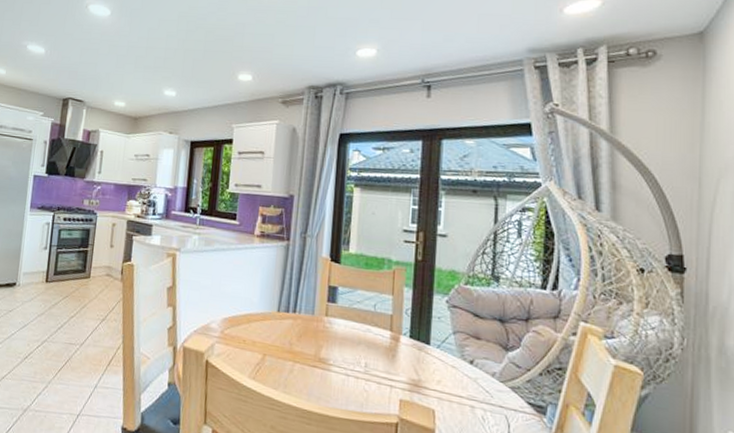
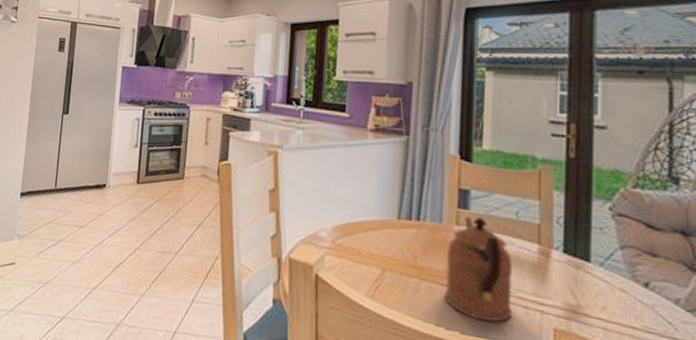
coffeepot: none [314,308,370,396] -> present [444,215,513,322]

